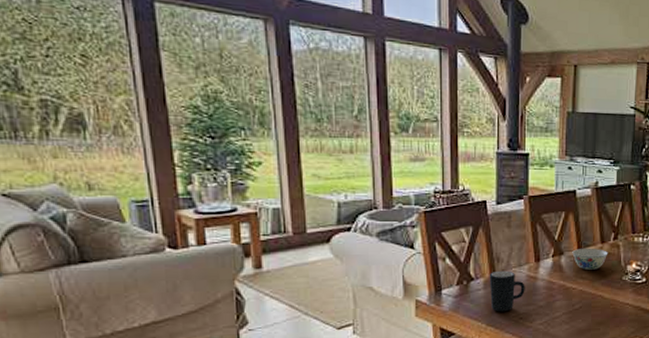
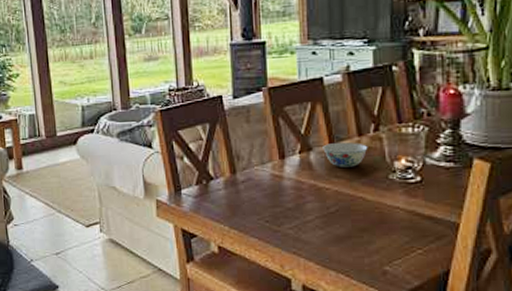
mug: present [489,270,525,312] -> none [229,169,270,214]

